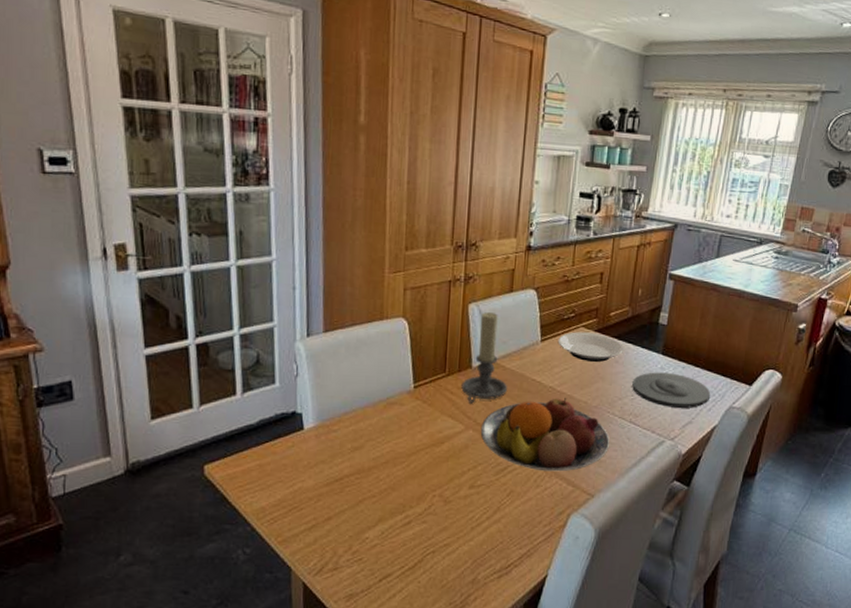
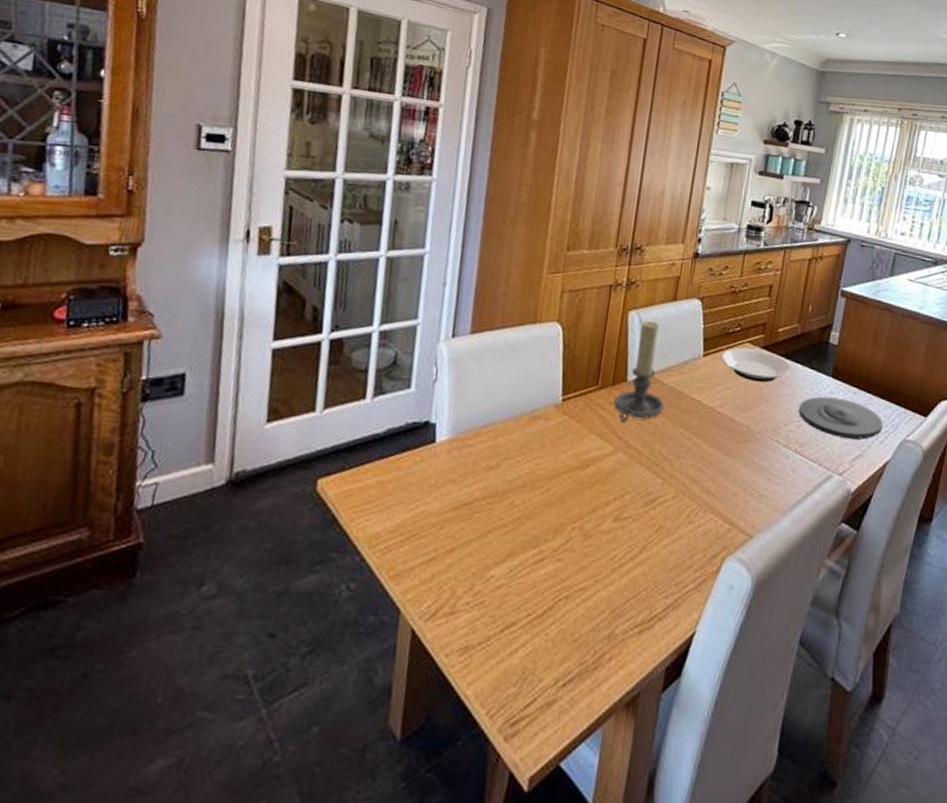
fruit bowl: present [480,397,610,472] -> none [631,419,772,507]

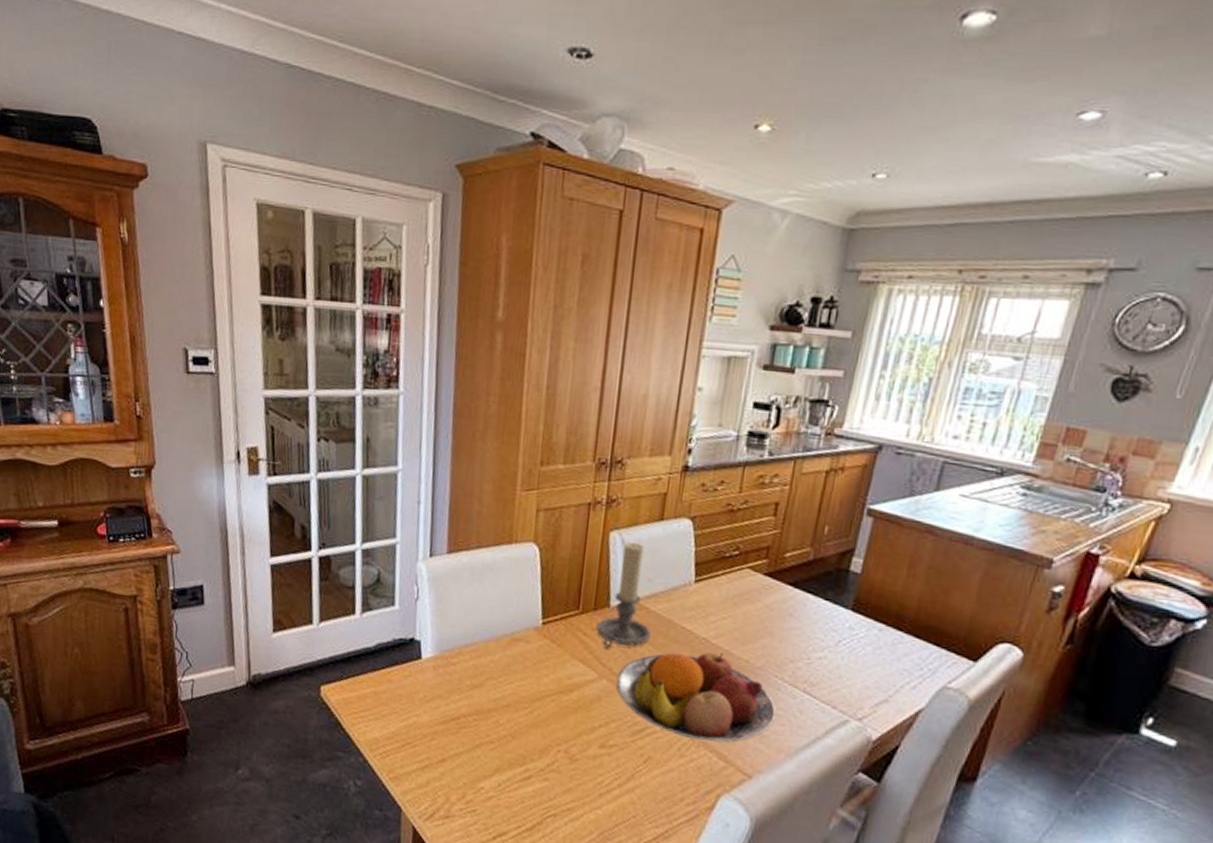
fruit bowl: none [631,419,772,507] -> present [616,652,776,743]
plate: present [721,347,793,382] -> none [715,573,802,613]
plate: present [799,396,883,439] -> none [809,631,917,683]

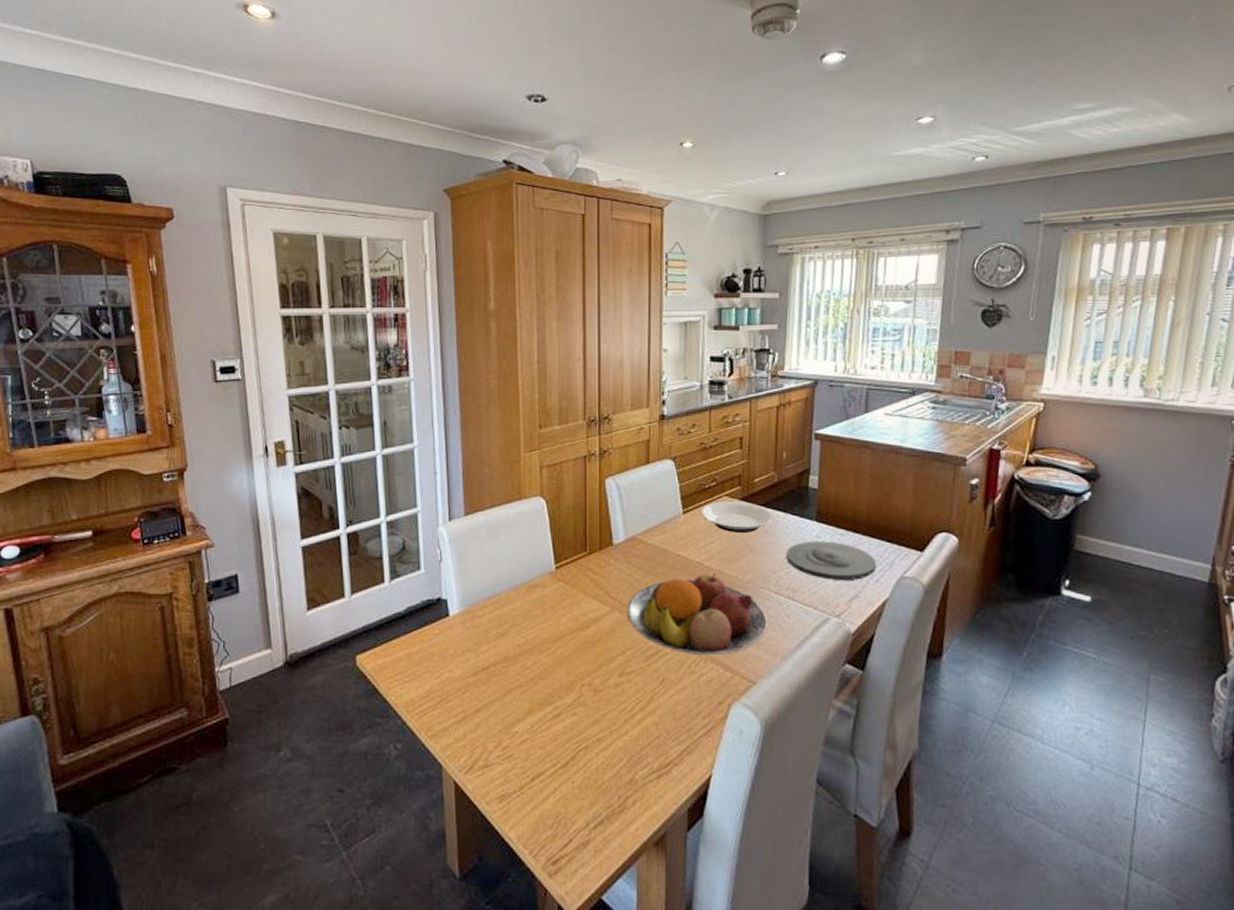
candle holder: present [596,542,651,649] -> none [603,486,651,583]
plate: none [715,573,802,613] -> present [700,501,774,532]
plate: none [809,631,917,683] -> present [786,541,877,580]

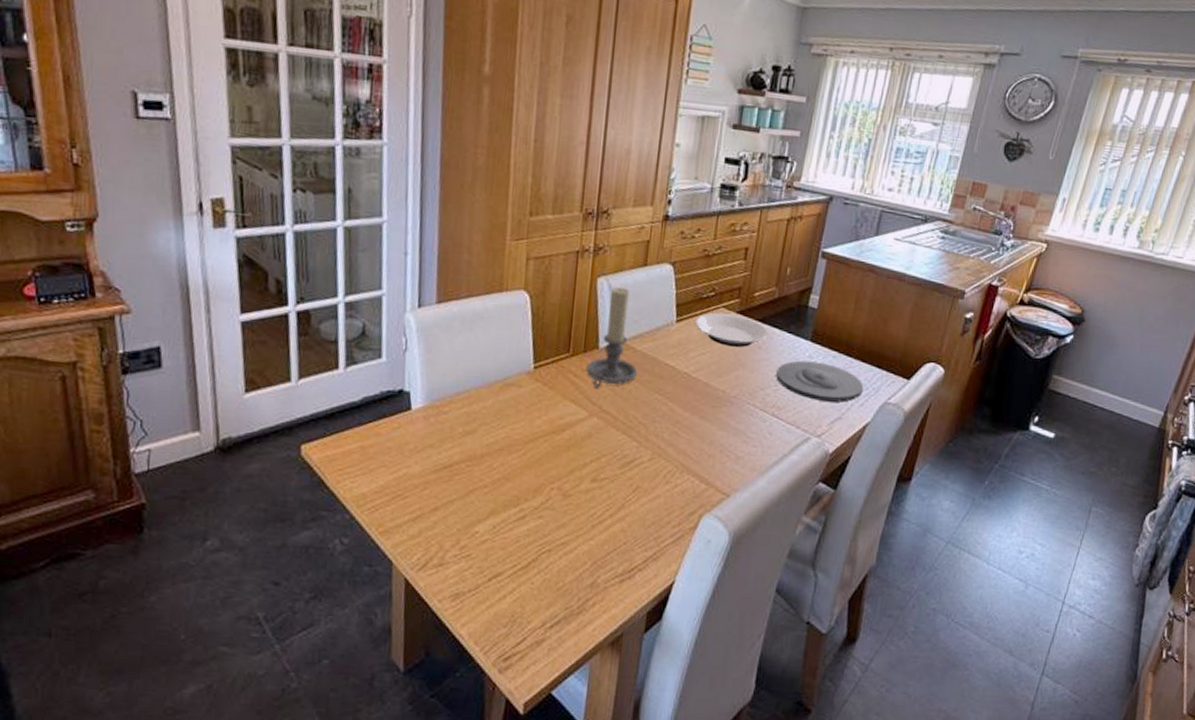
candle holder: none [603,486,651,583] -> present [586,287,637,388]
fruit bowl: present [626,572,767,656] -> none [605,384,749,468]

